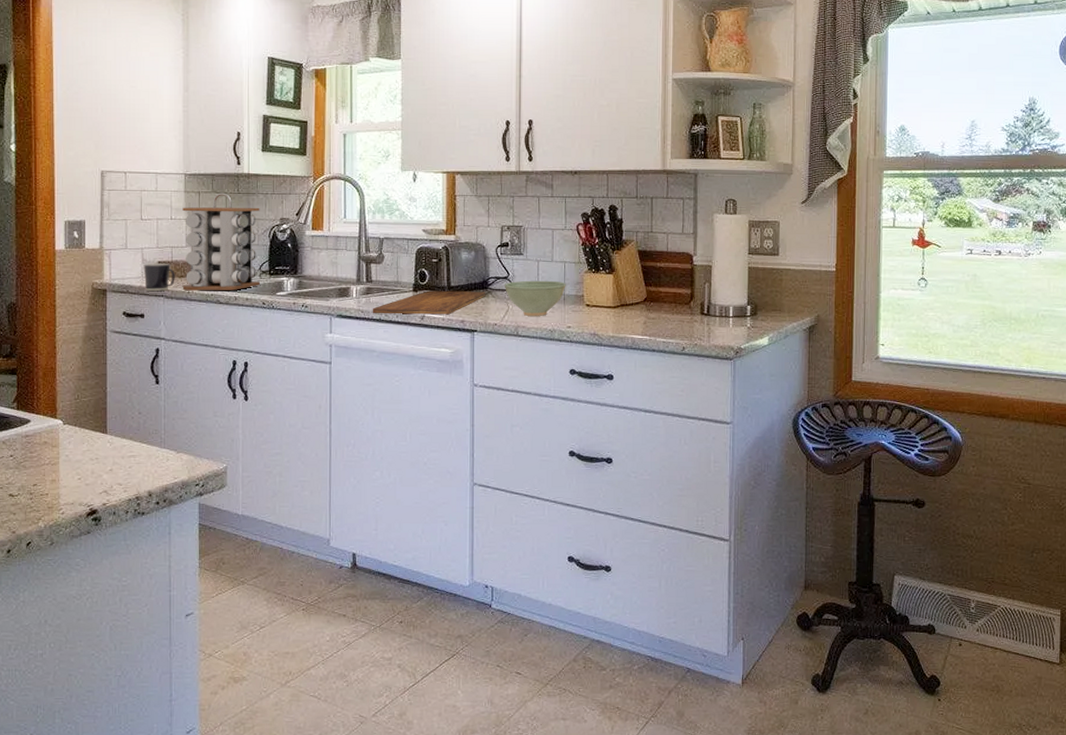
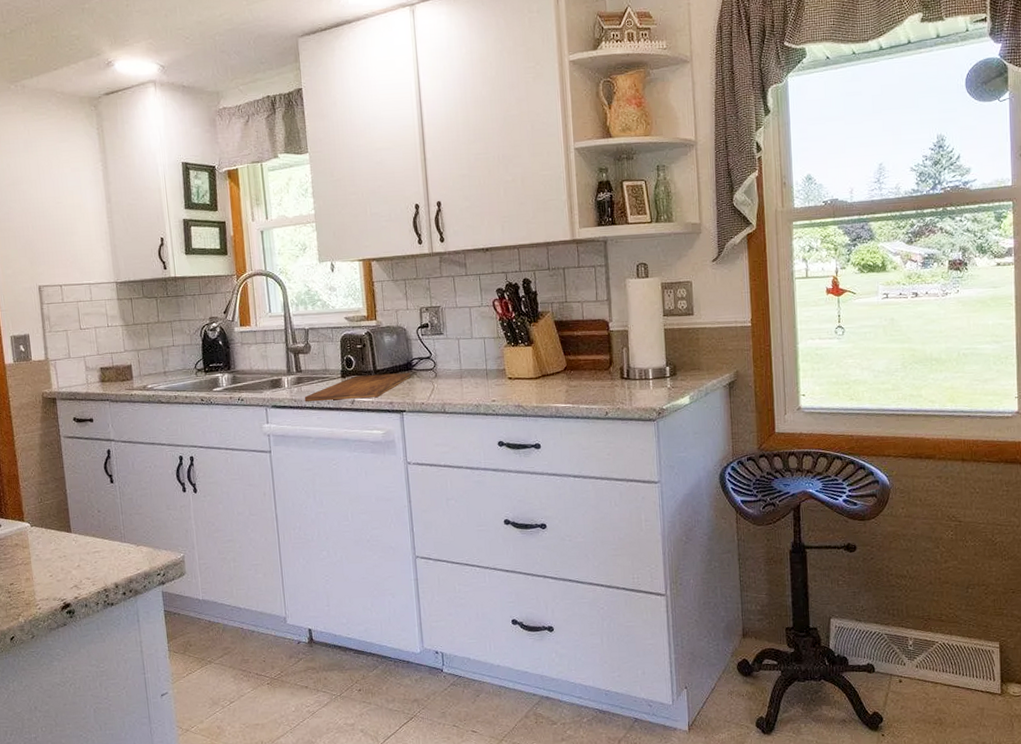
mug: present [143,263,175,292] -> none [87,368,118,397]
spice rack: present [182,192,261,292] -> none [117,297,198,394]
bowl: present [504,280,566,316] -> none [427,357,488,393]

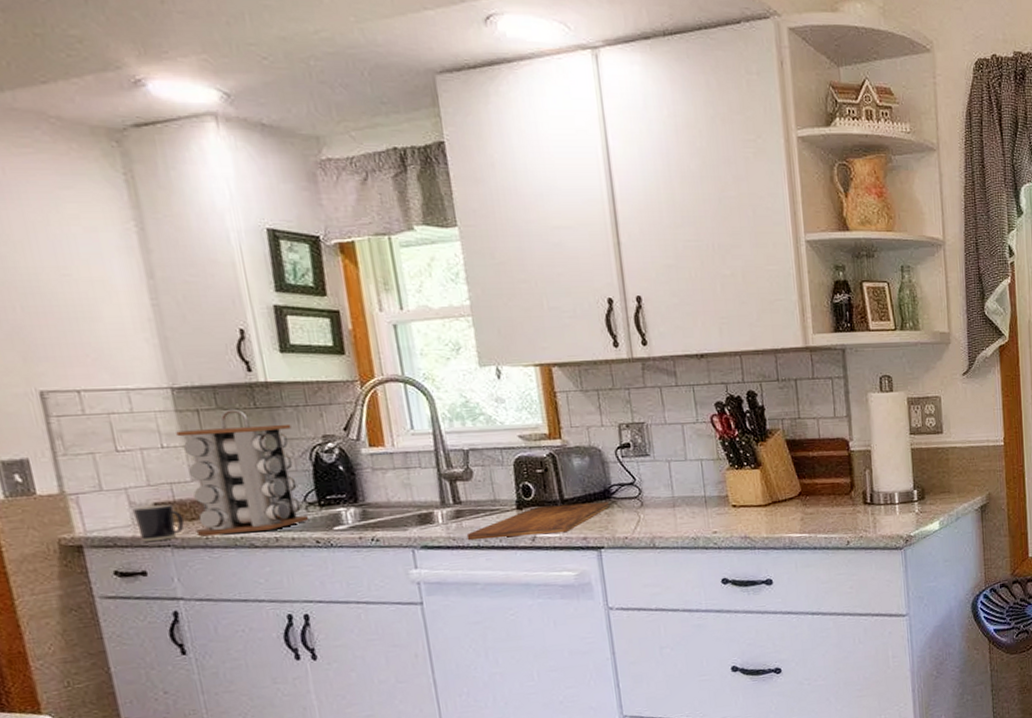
mug: none [87,368,118,397] -> present [132,503,184,542]
spice rack: none [117,297,198,394] -> present [176,408,309,536]

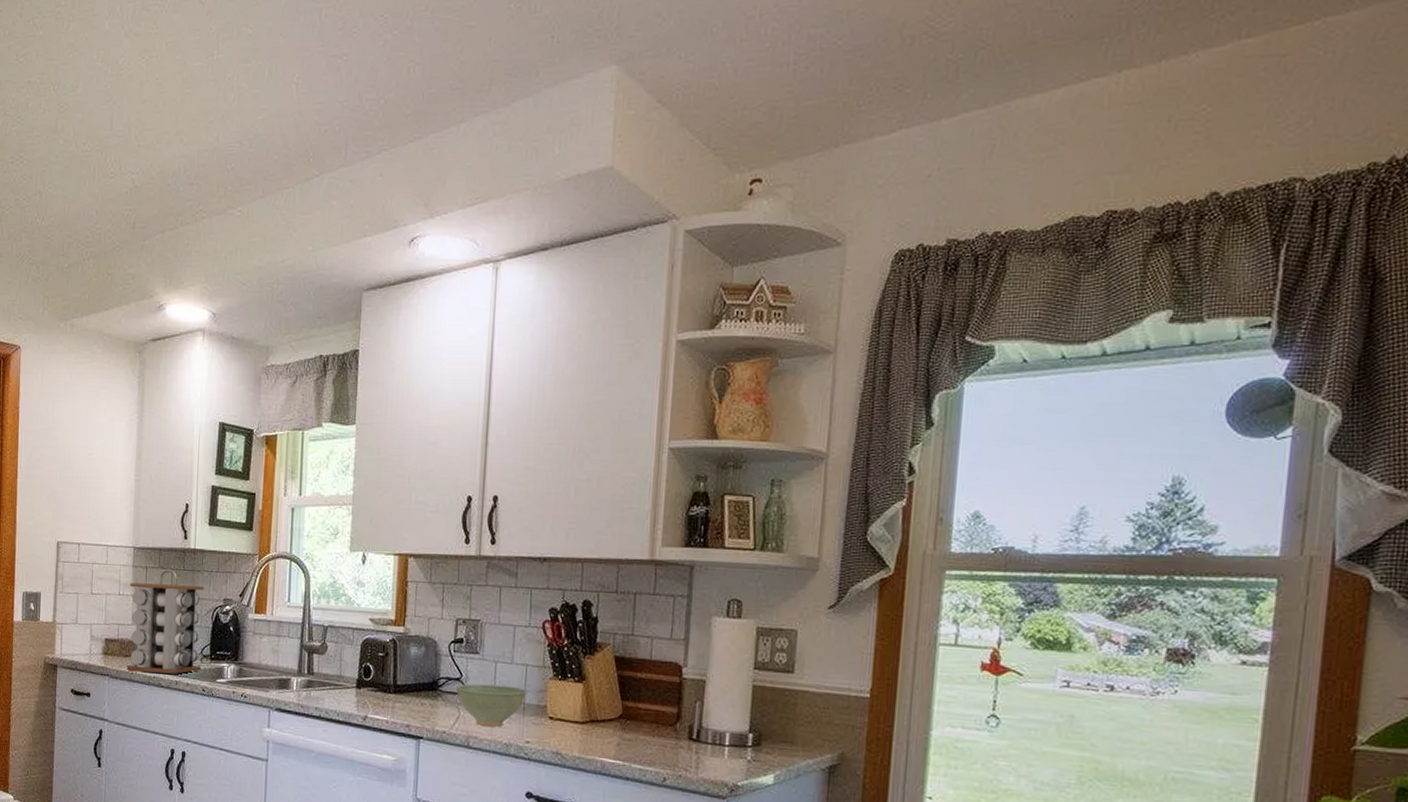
mug: present [132,503,184,542] -> none [91,640,120,670]
cutting board: present [466,501,610,541] -> none [312,688,435,717]
bowl: none [630,482,706,525] -> present [455,683,527,727]

